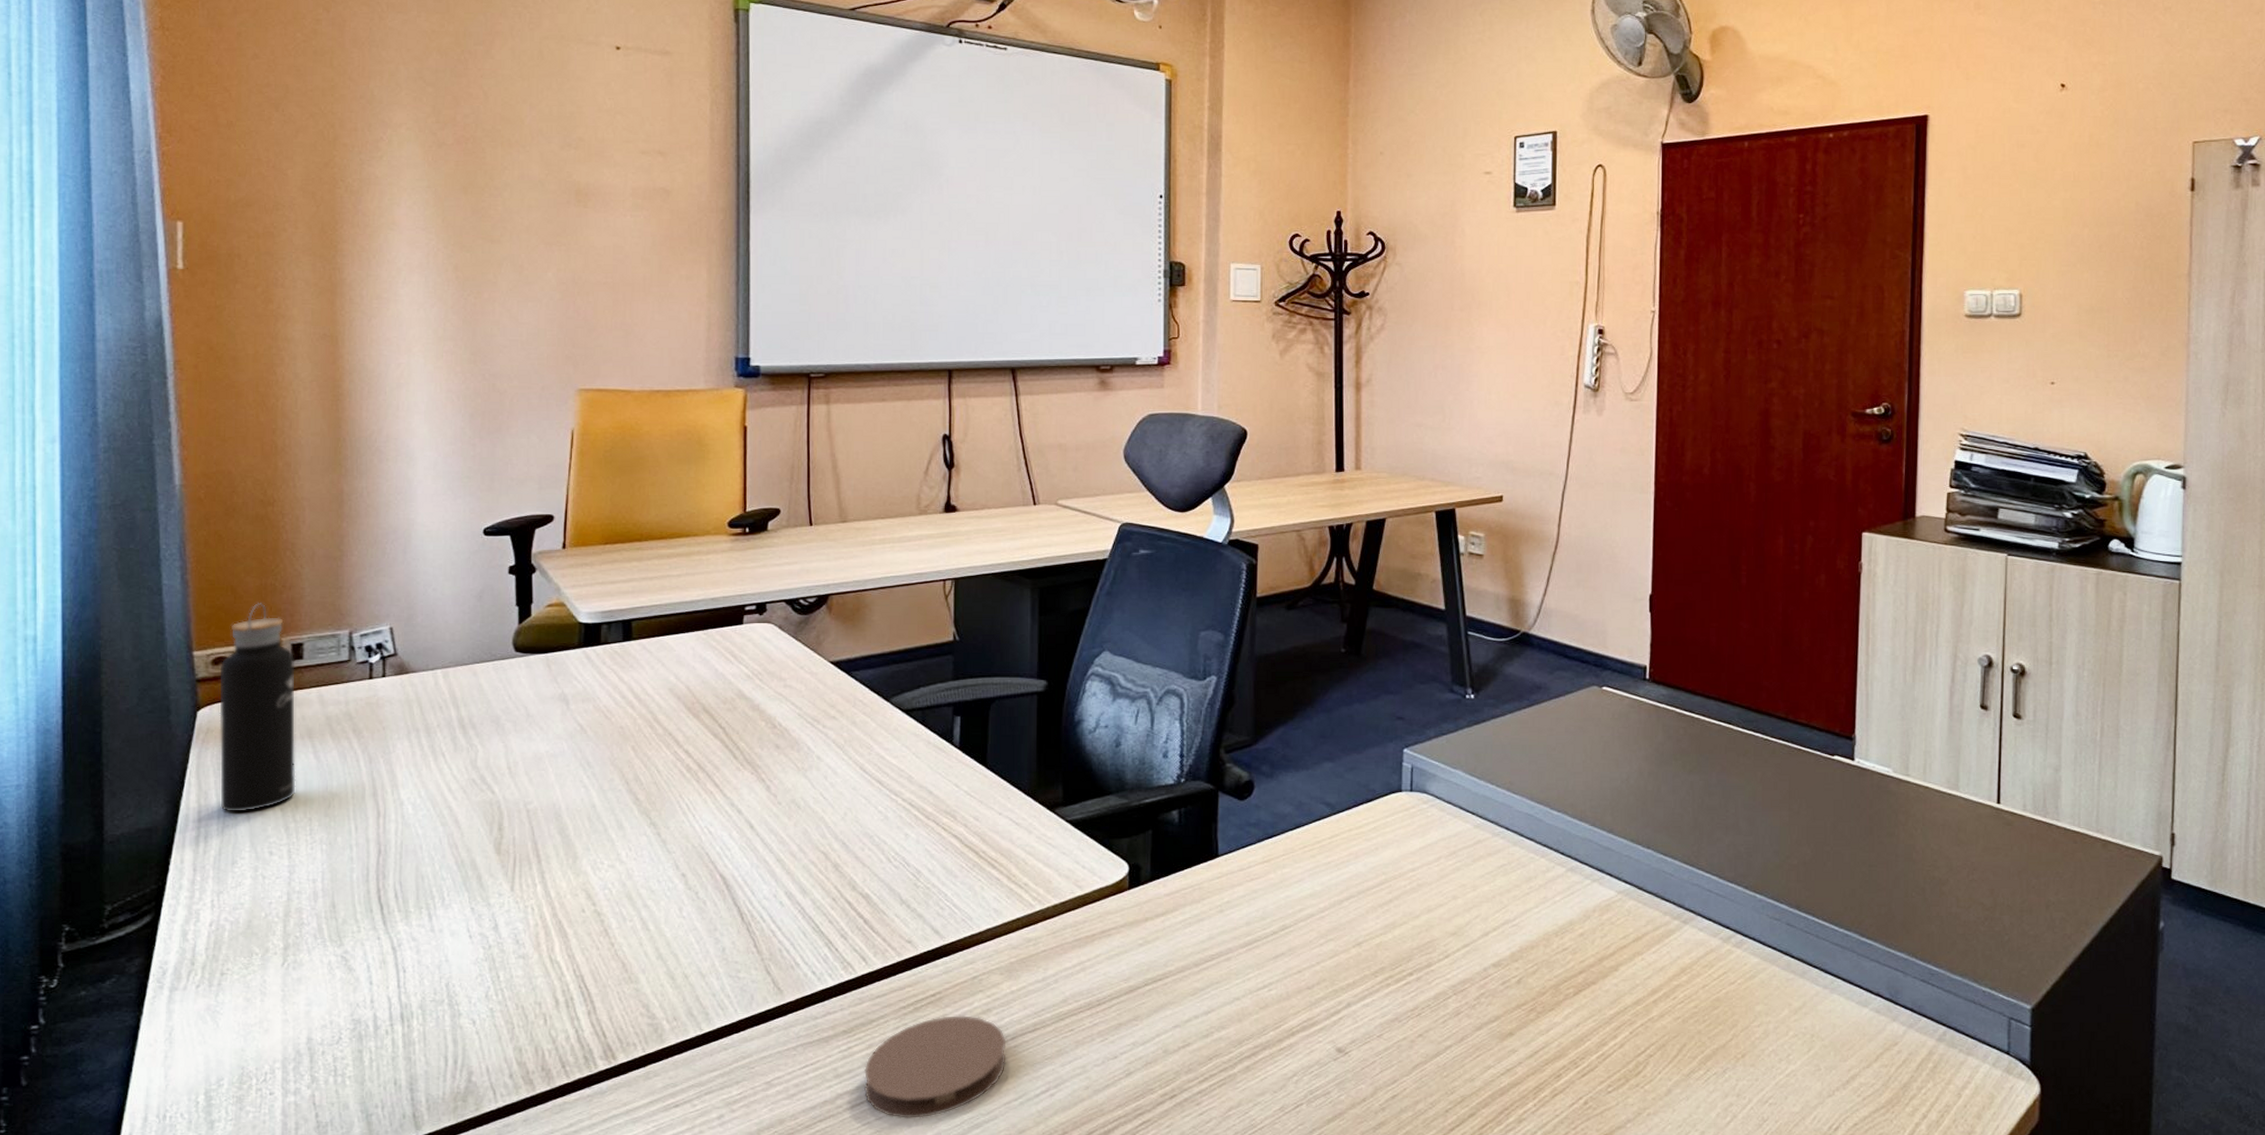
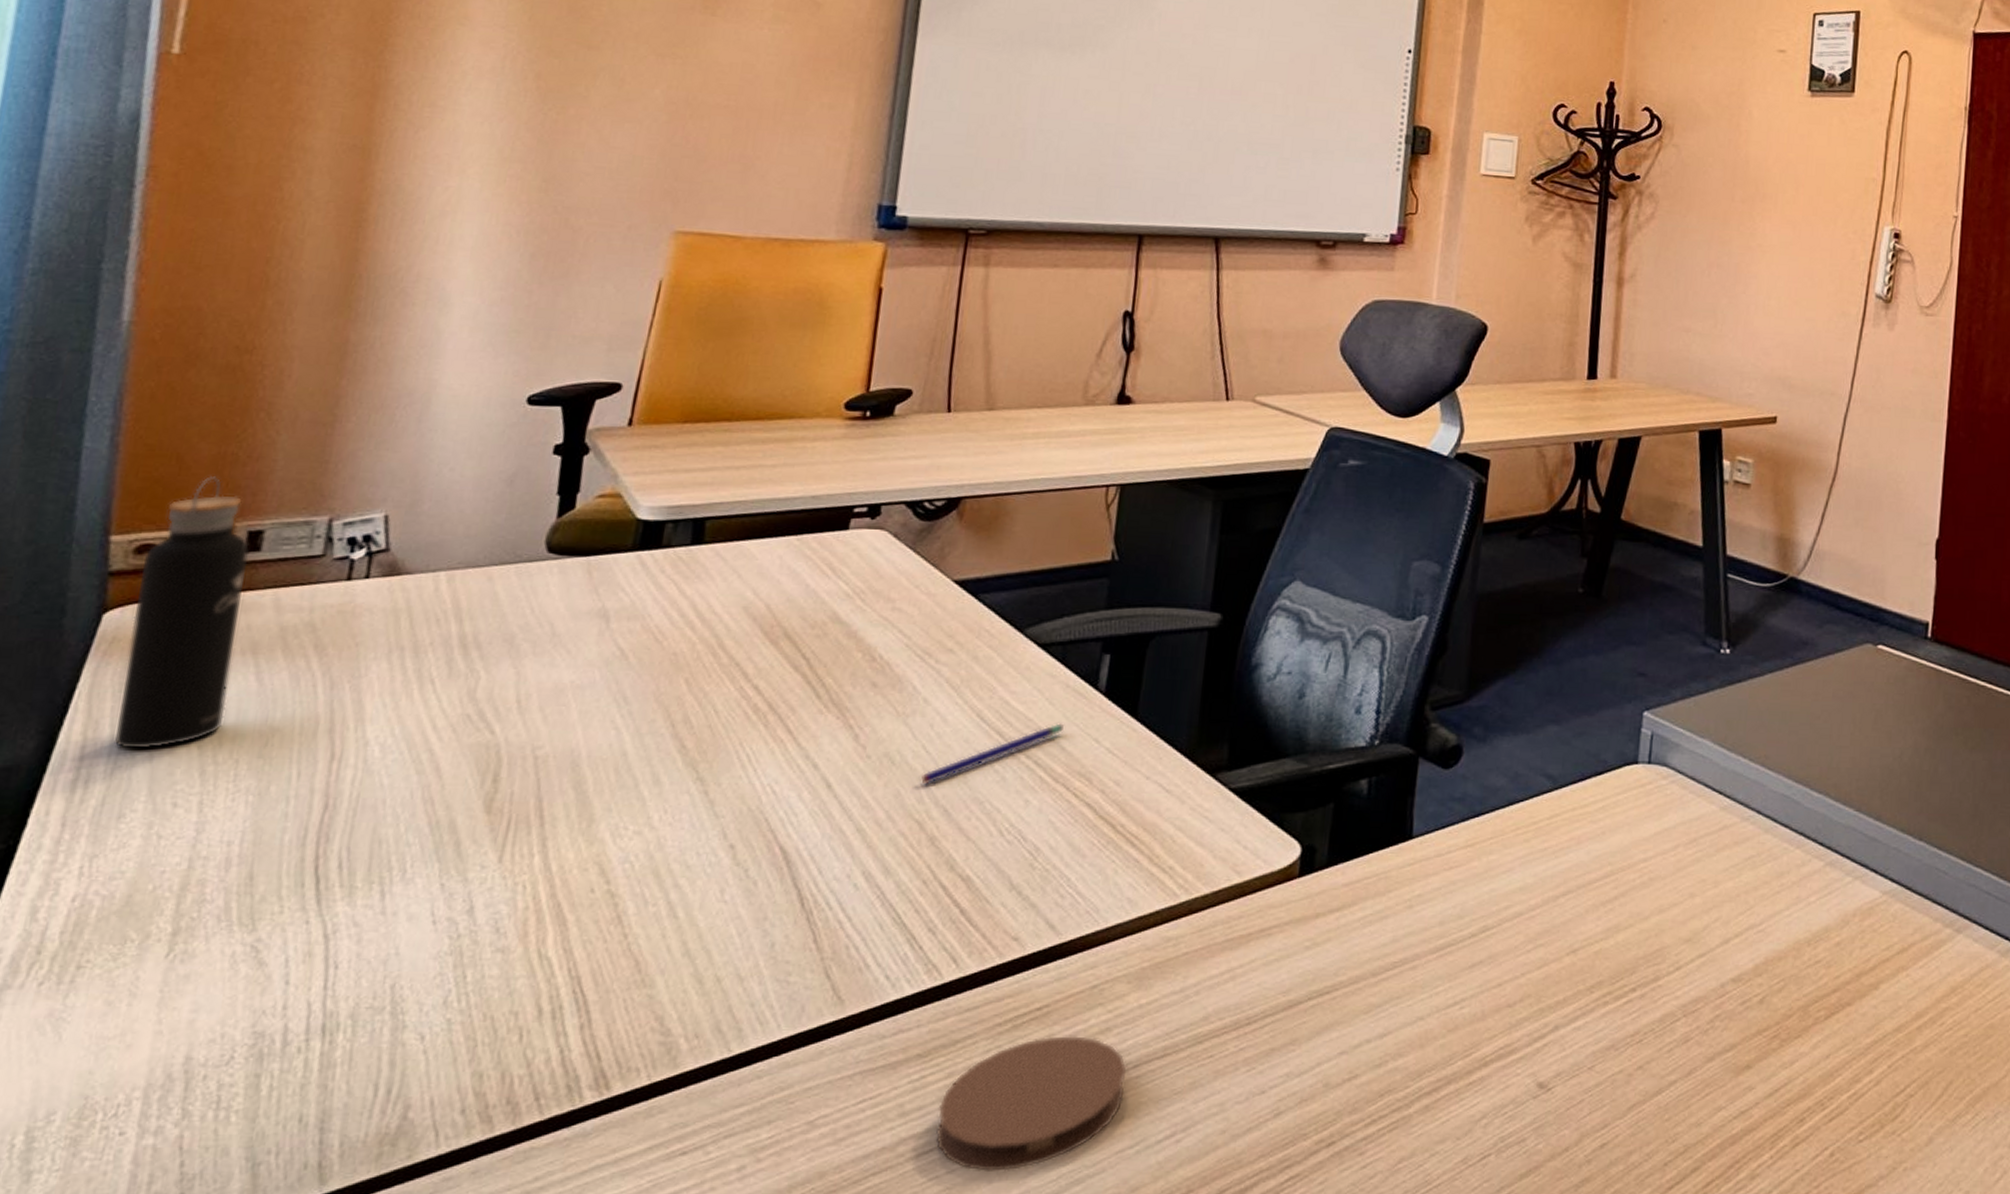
pen: none [822,772,930,824] -> present [921,723,1065,785]

